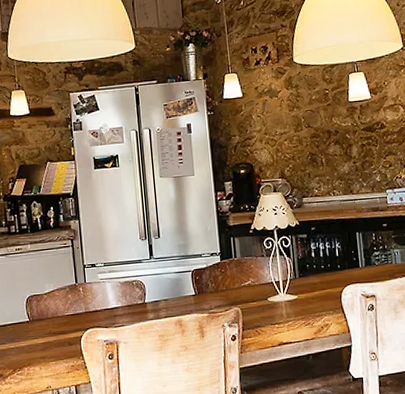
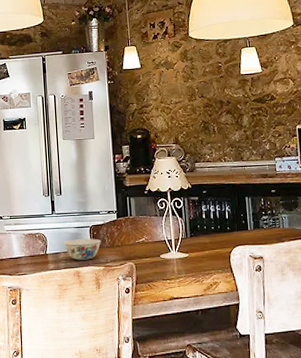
bowl: none [163,283,205,308] -> present [63,238,102,260]

